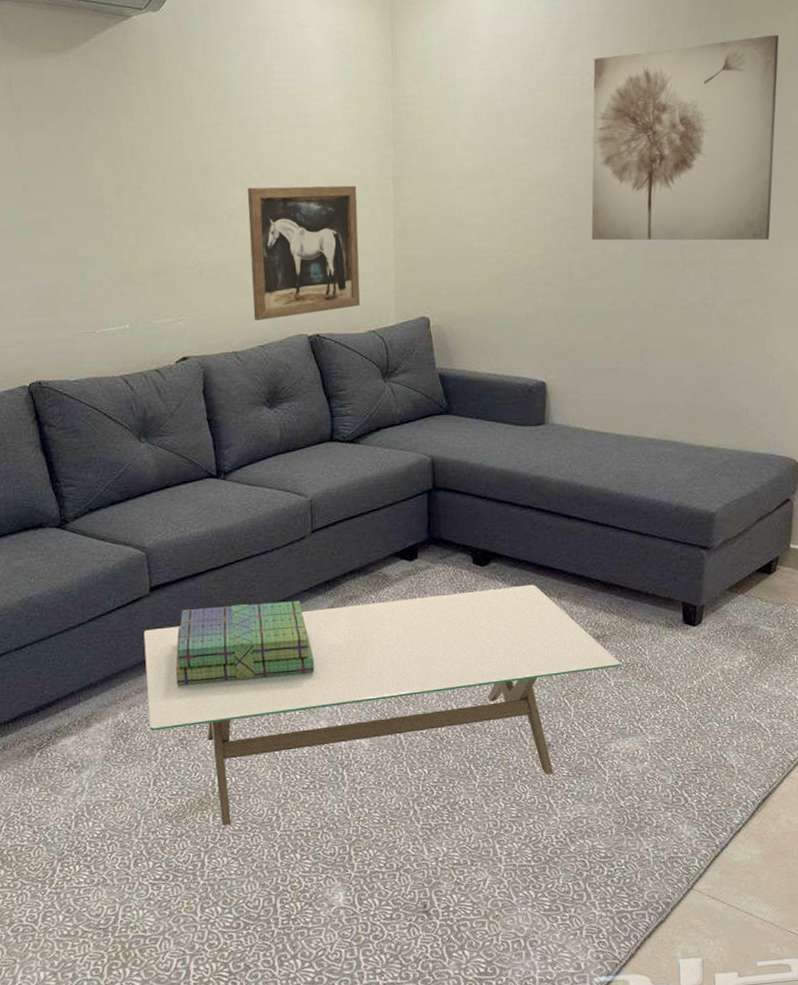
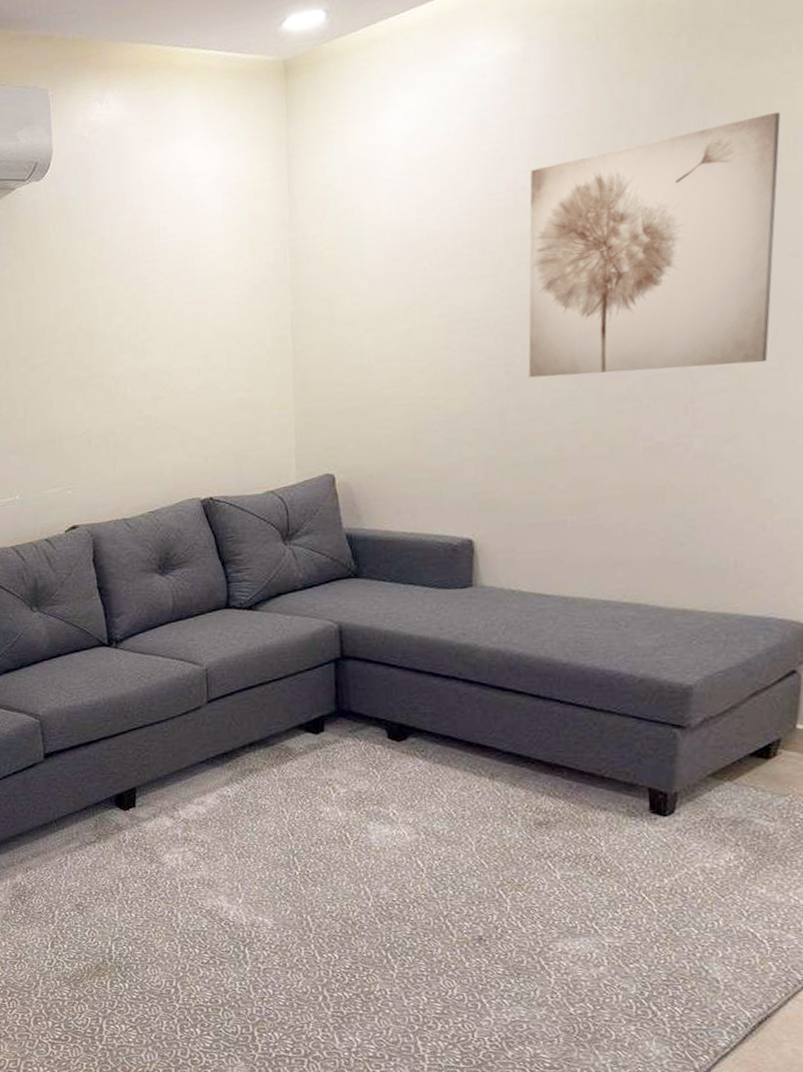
coffee table: present [143,584,621,826] -> none [38,762,569,994]
stack of books: present [175,600,315,685] -> none [70,772,213,852]
wall art: present [247,185,360,320] -> none [135,338,257,486]

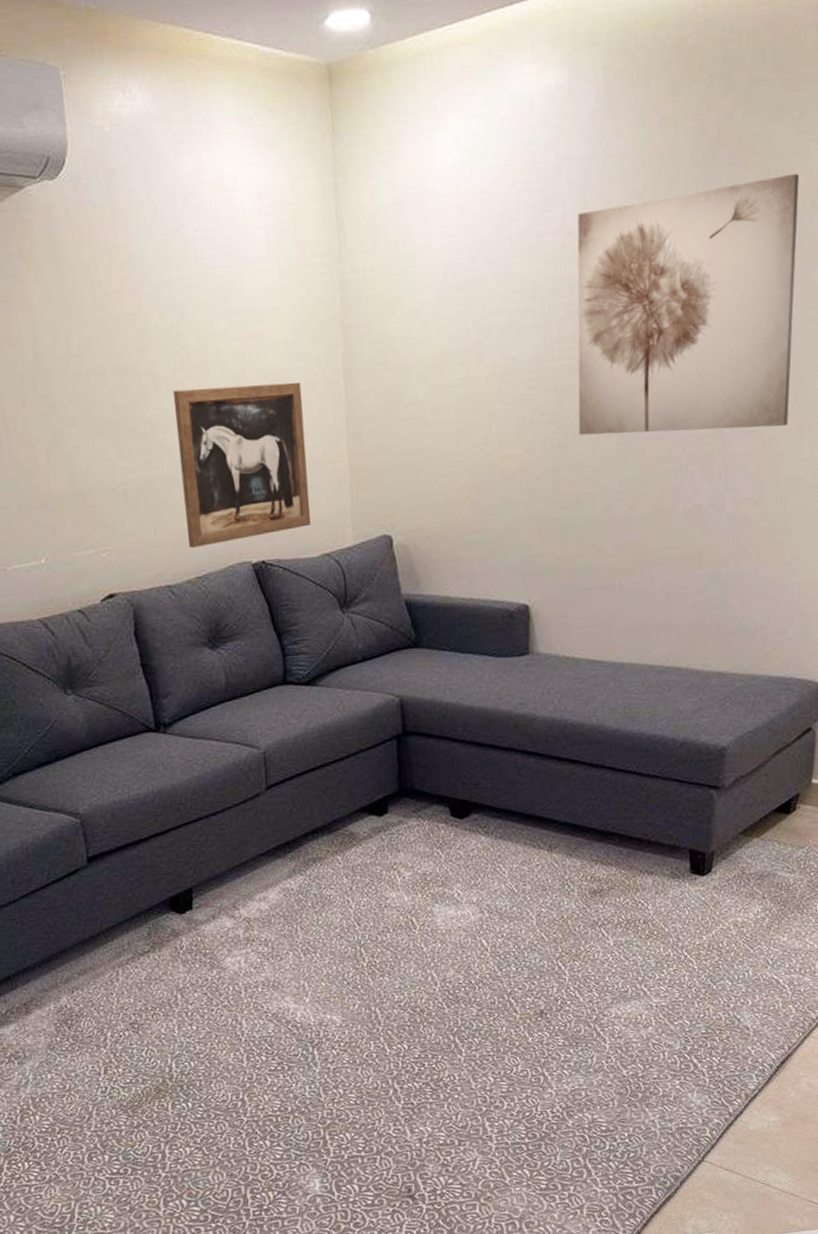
wall art: none [135,338,257,486] -> present [173,382,311,548]

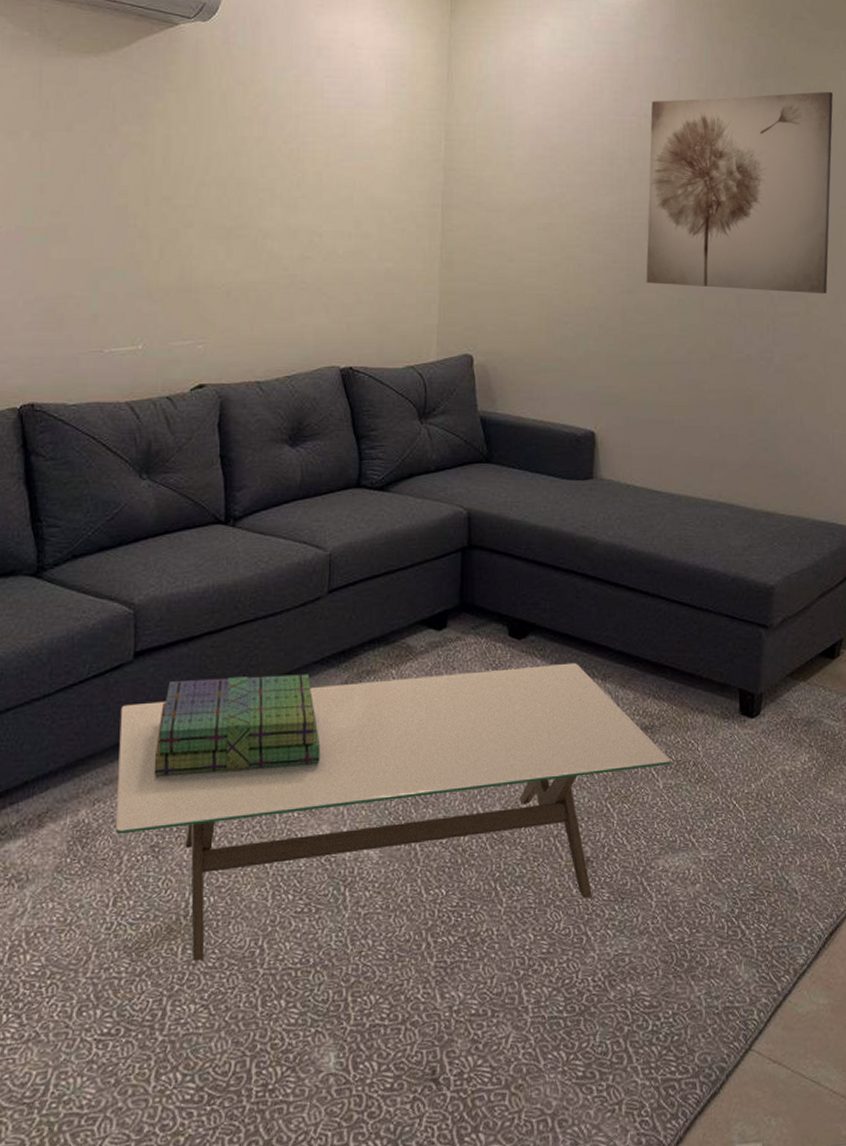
coffee table: none [83,836,621,1115] -> present [116,662,671,962]
stack of books: none [121,865,277,965] -> present [154,674,321,776]
wall art: present [173,382,311,548] -> none [282,206,403,348]

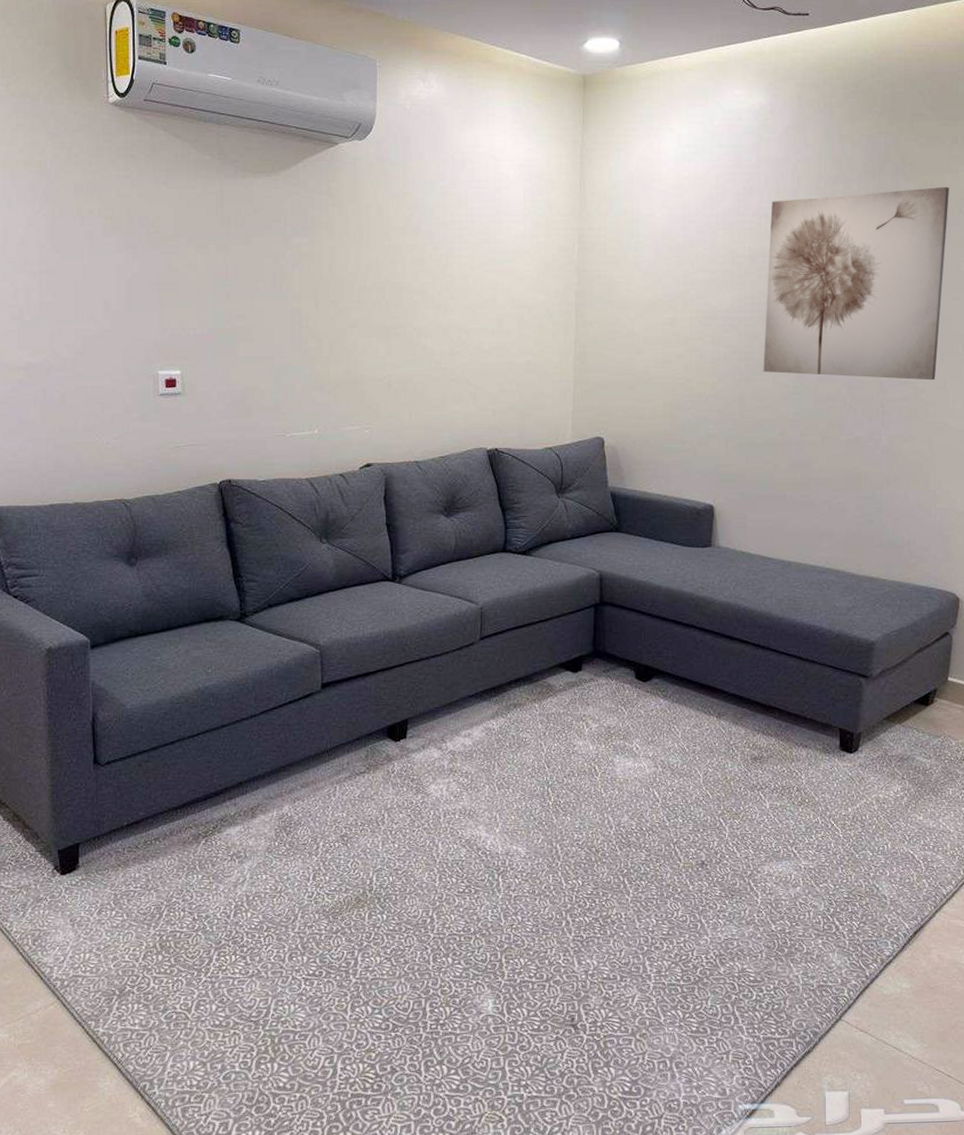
coffee table: present [116,662,671,962] -> none [312,702,777,925]
stack of books: present [154,674,321,776] -> none [341,705,476,782]

